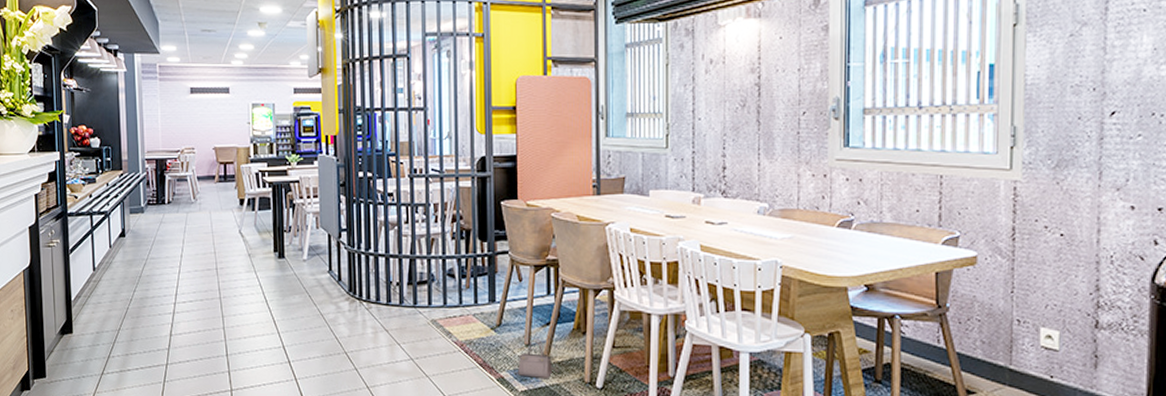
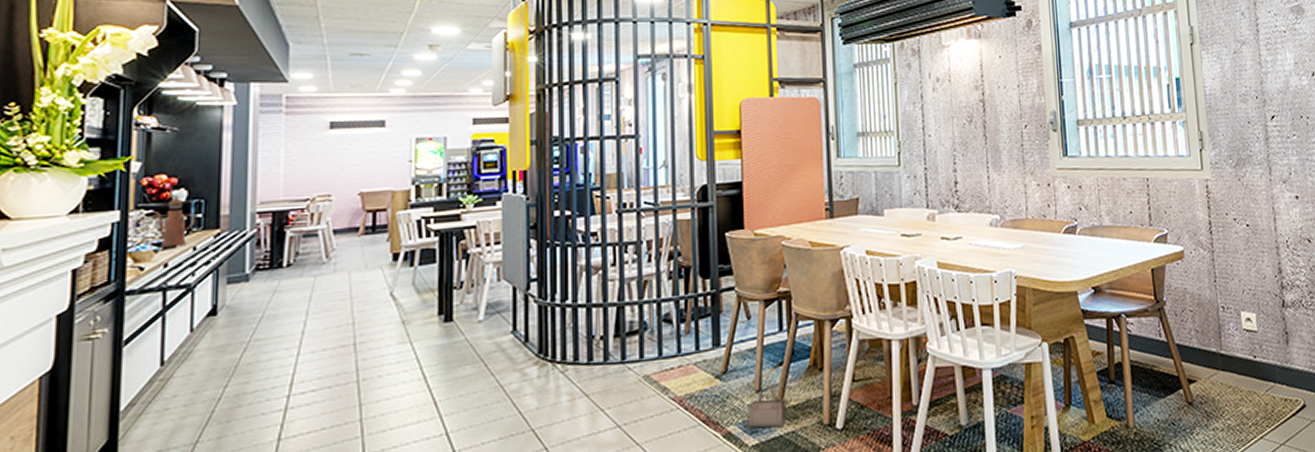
coffeepot: none [79,142,106,182] -> present [152,195,195,248]

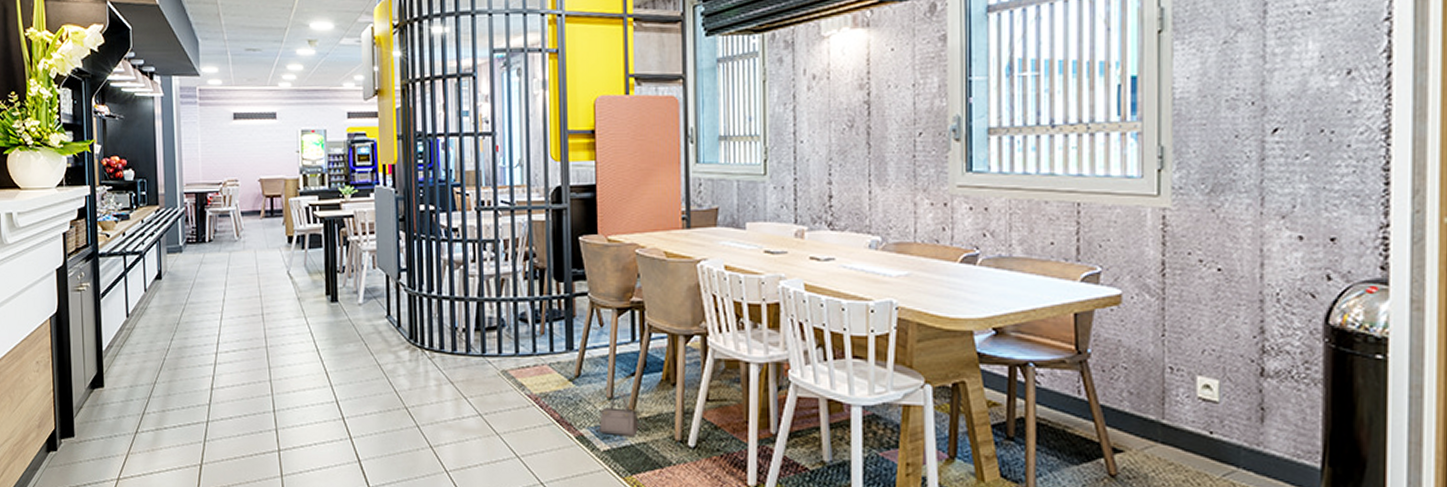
coffeepot: present [152,195,195,248] -> none [111,175,141,219]

